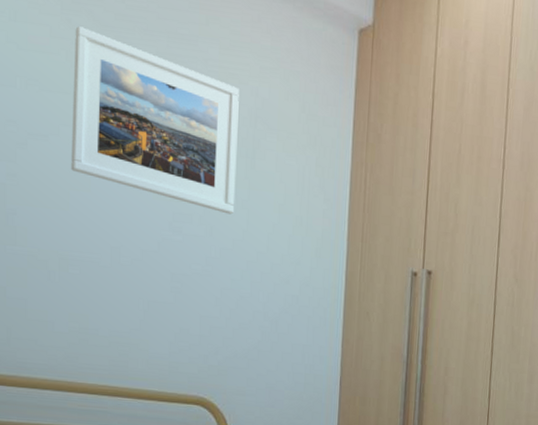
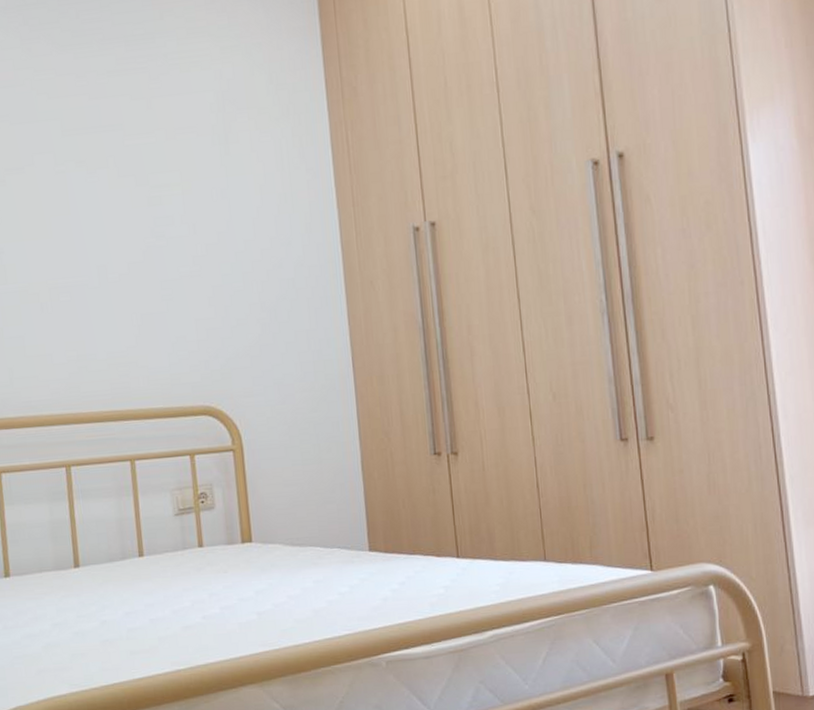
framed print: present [71,26,239,215] -> none [36,52,214,208]

